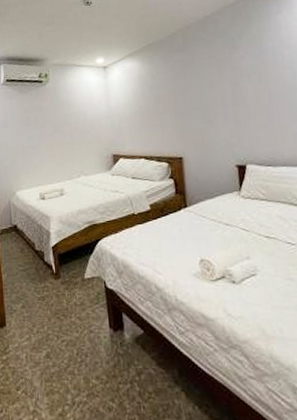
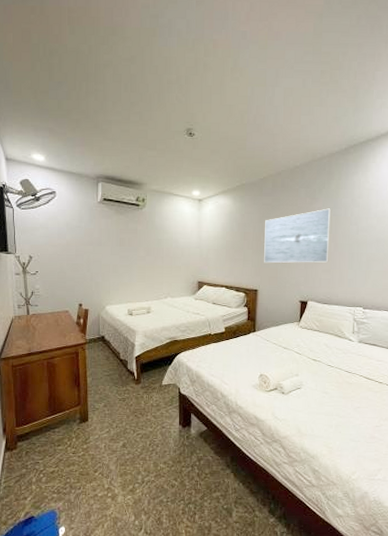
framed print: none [180,55,264,126] -> present [264,208,331,263]

